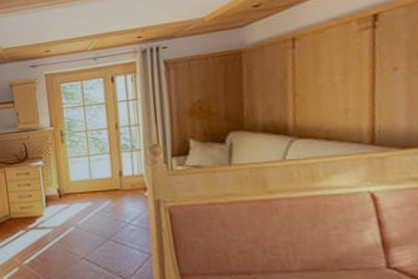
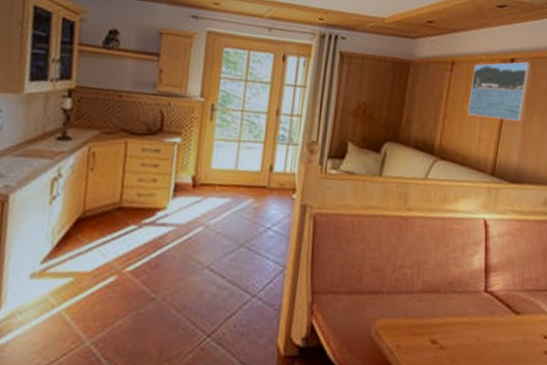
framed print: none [322,11,406,88] -> present [468,61,531,122]

